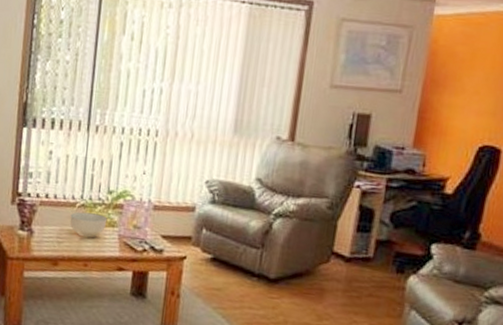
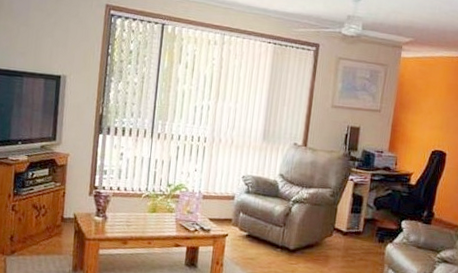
bowl: present [70,212,108,238] -> none [137,201,167,222]

